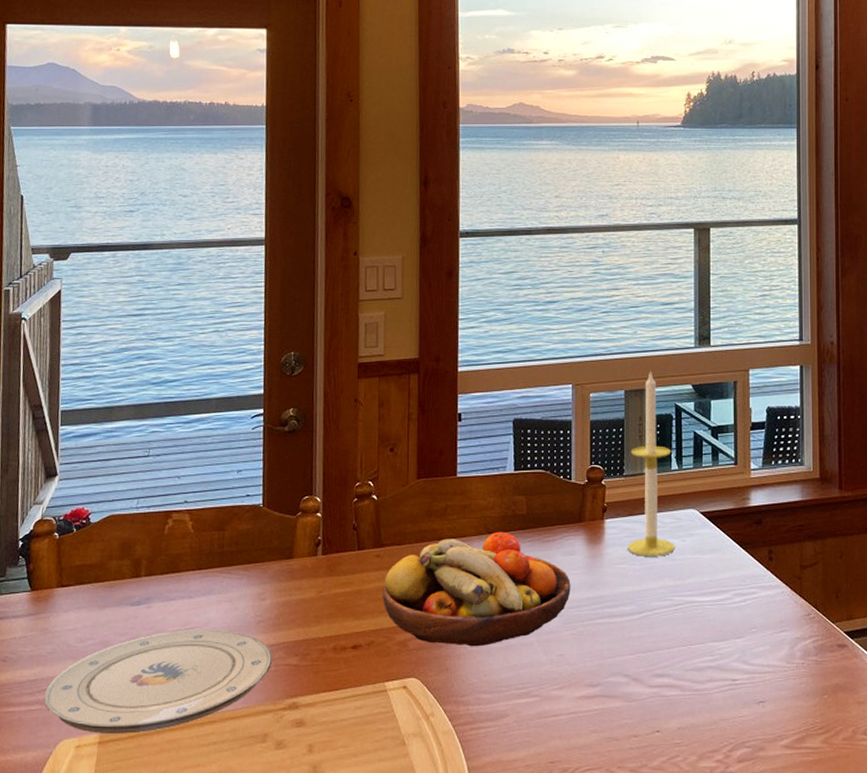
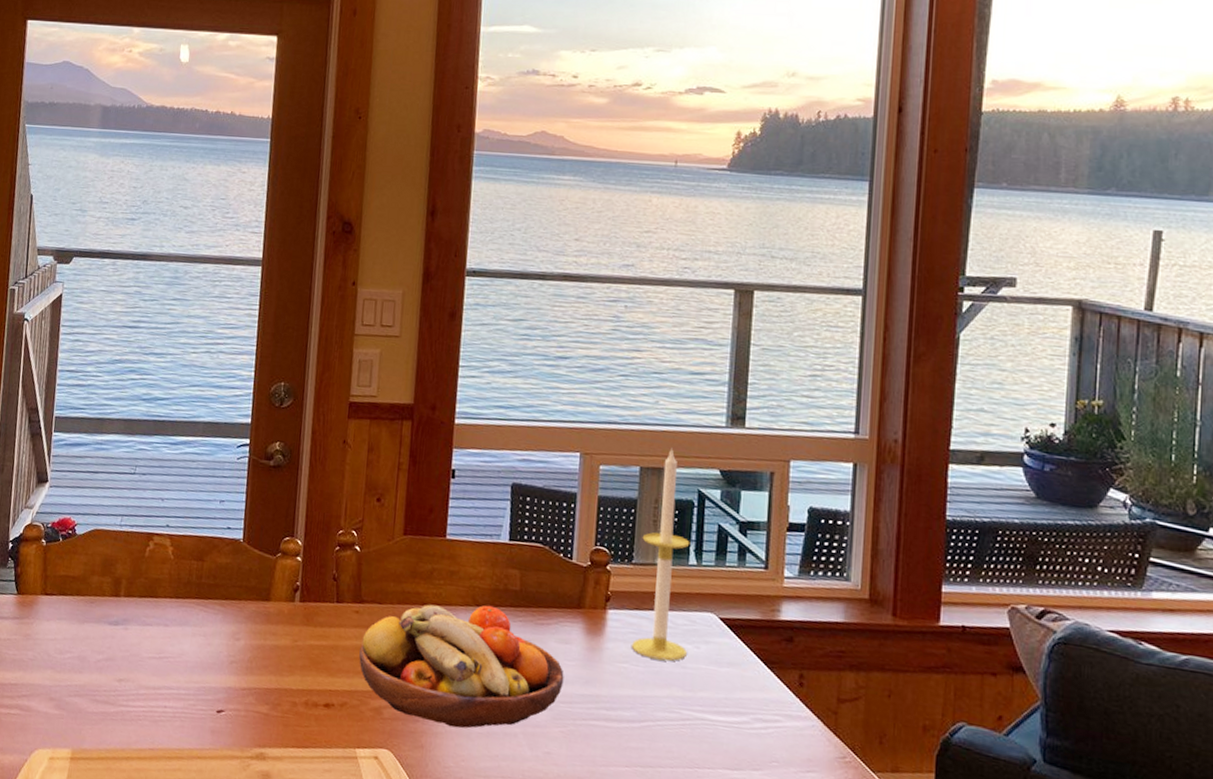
plate: present [43,629,273,734] -> none [22,657,244,757]

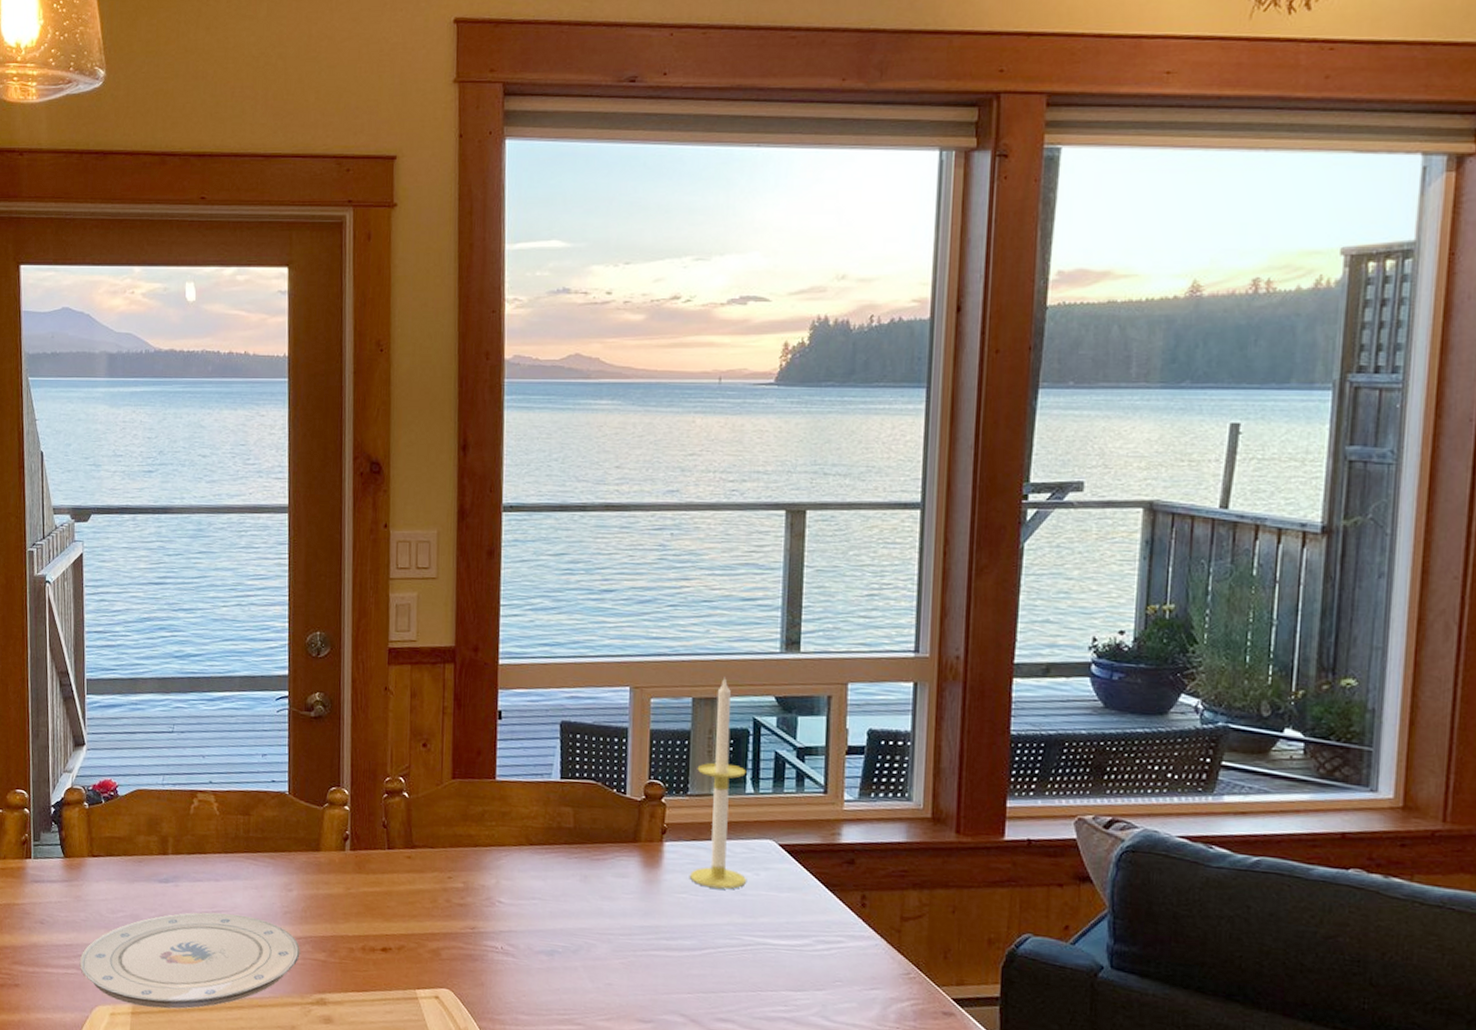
plate: none [22,657,244,757] -> present [79,912,300,1009]
fruit bowl: present [359,604,564,728] -> none [414,843,622,965]

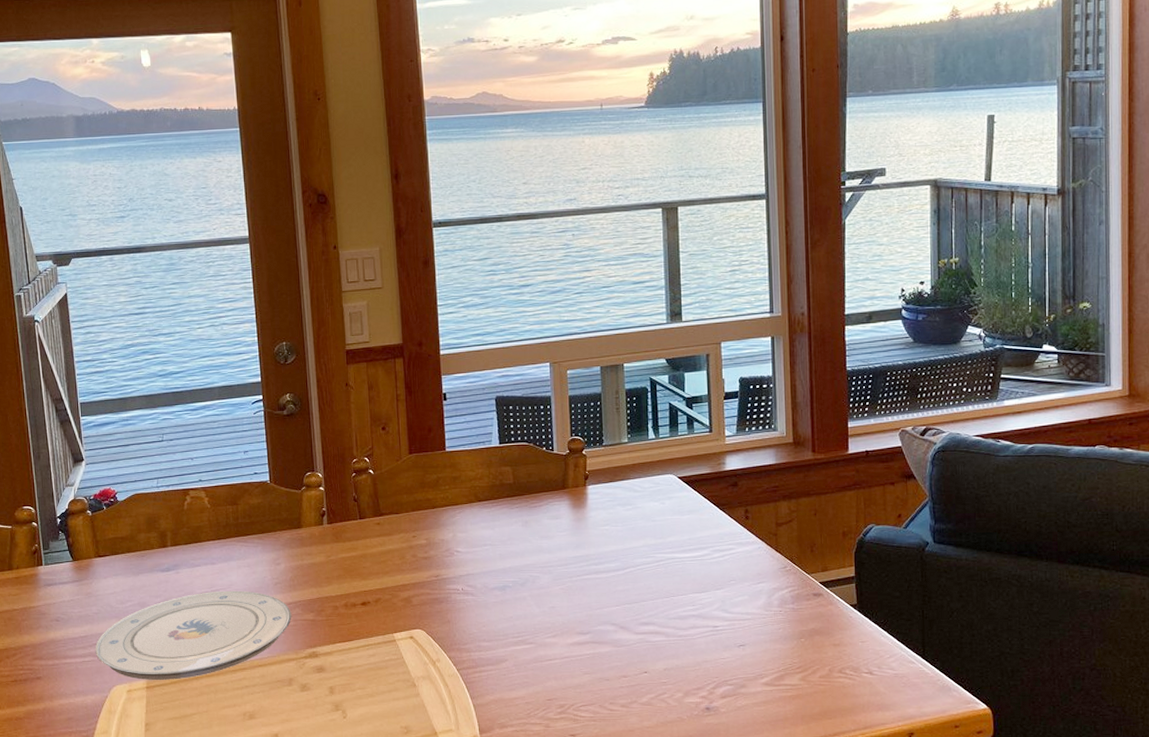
candle: present [690,676,747,890] -> none [609,347,655,519]

